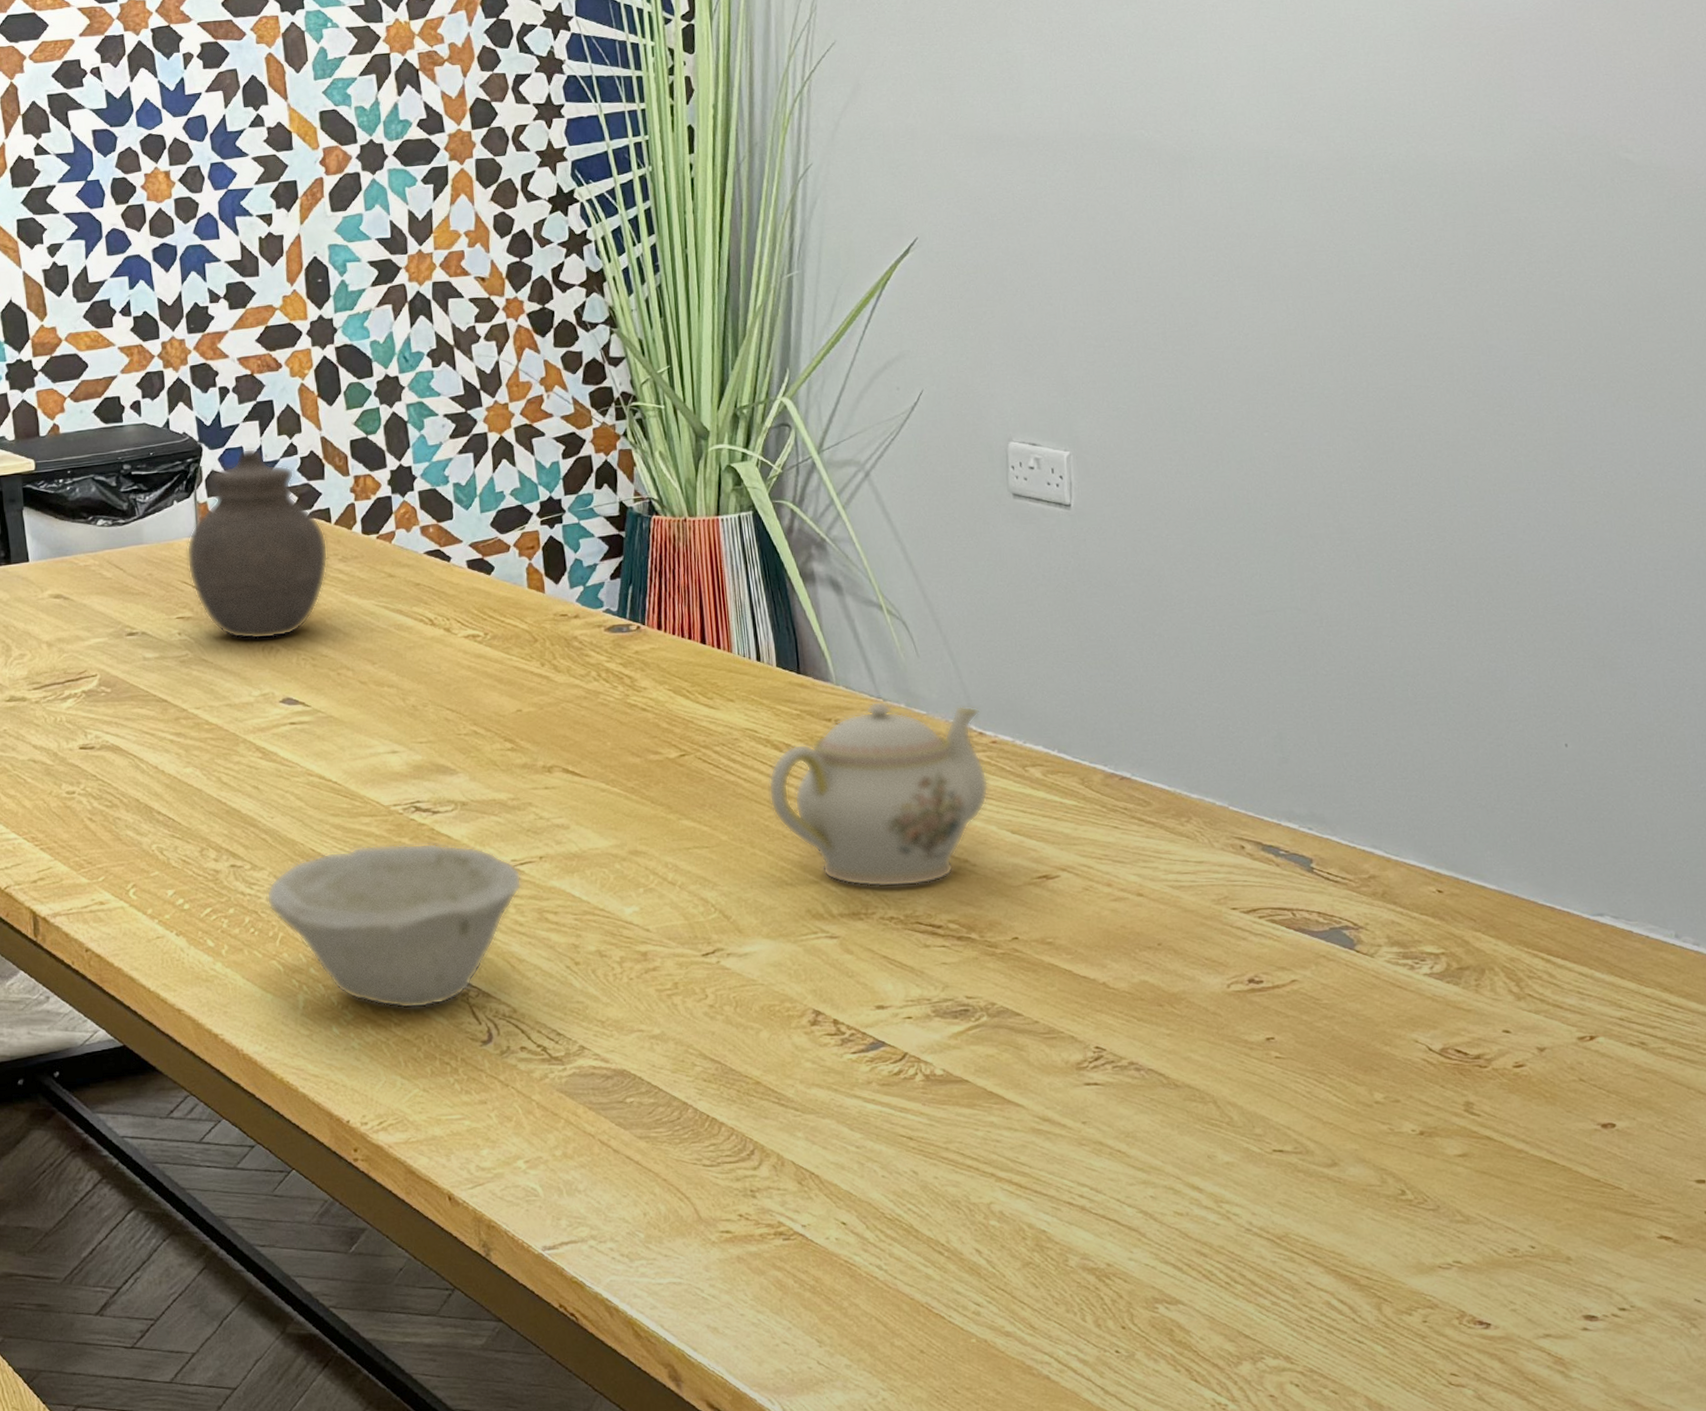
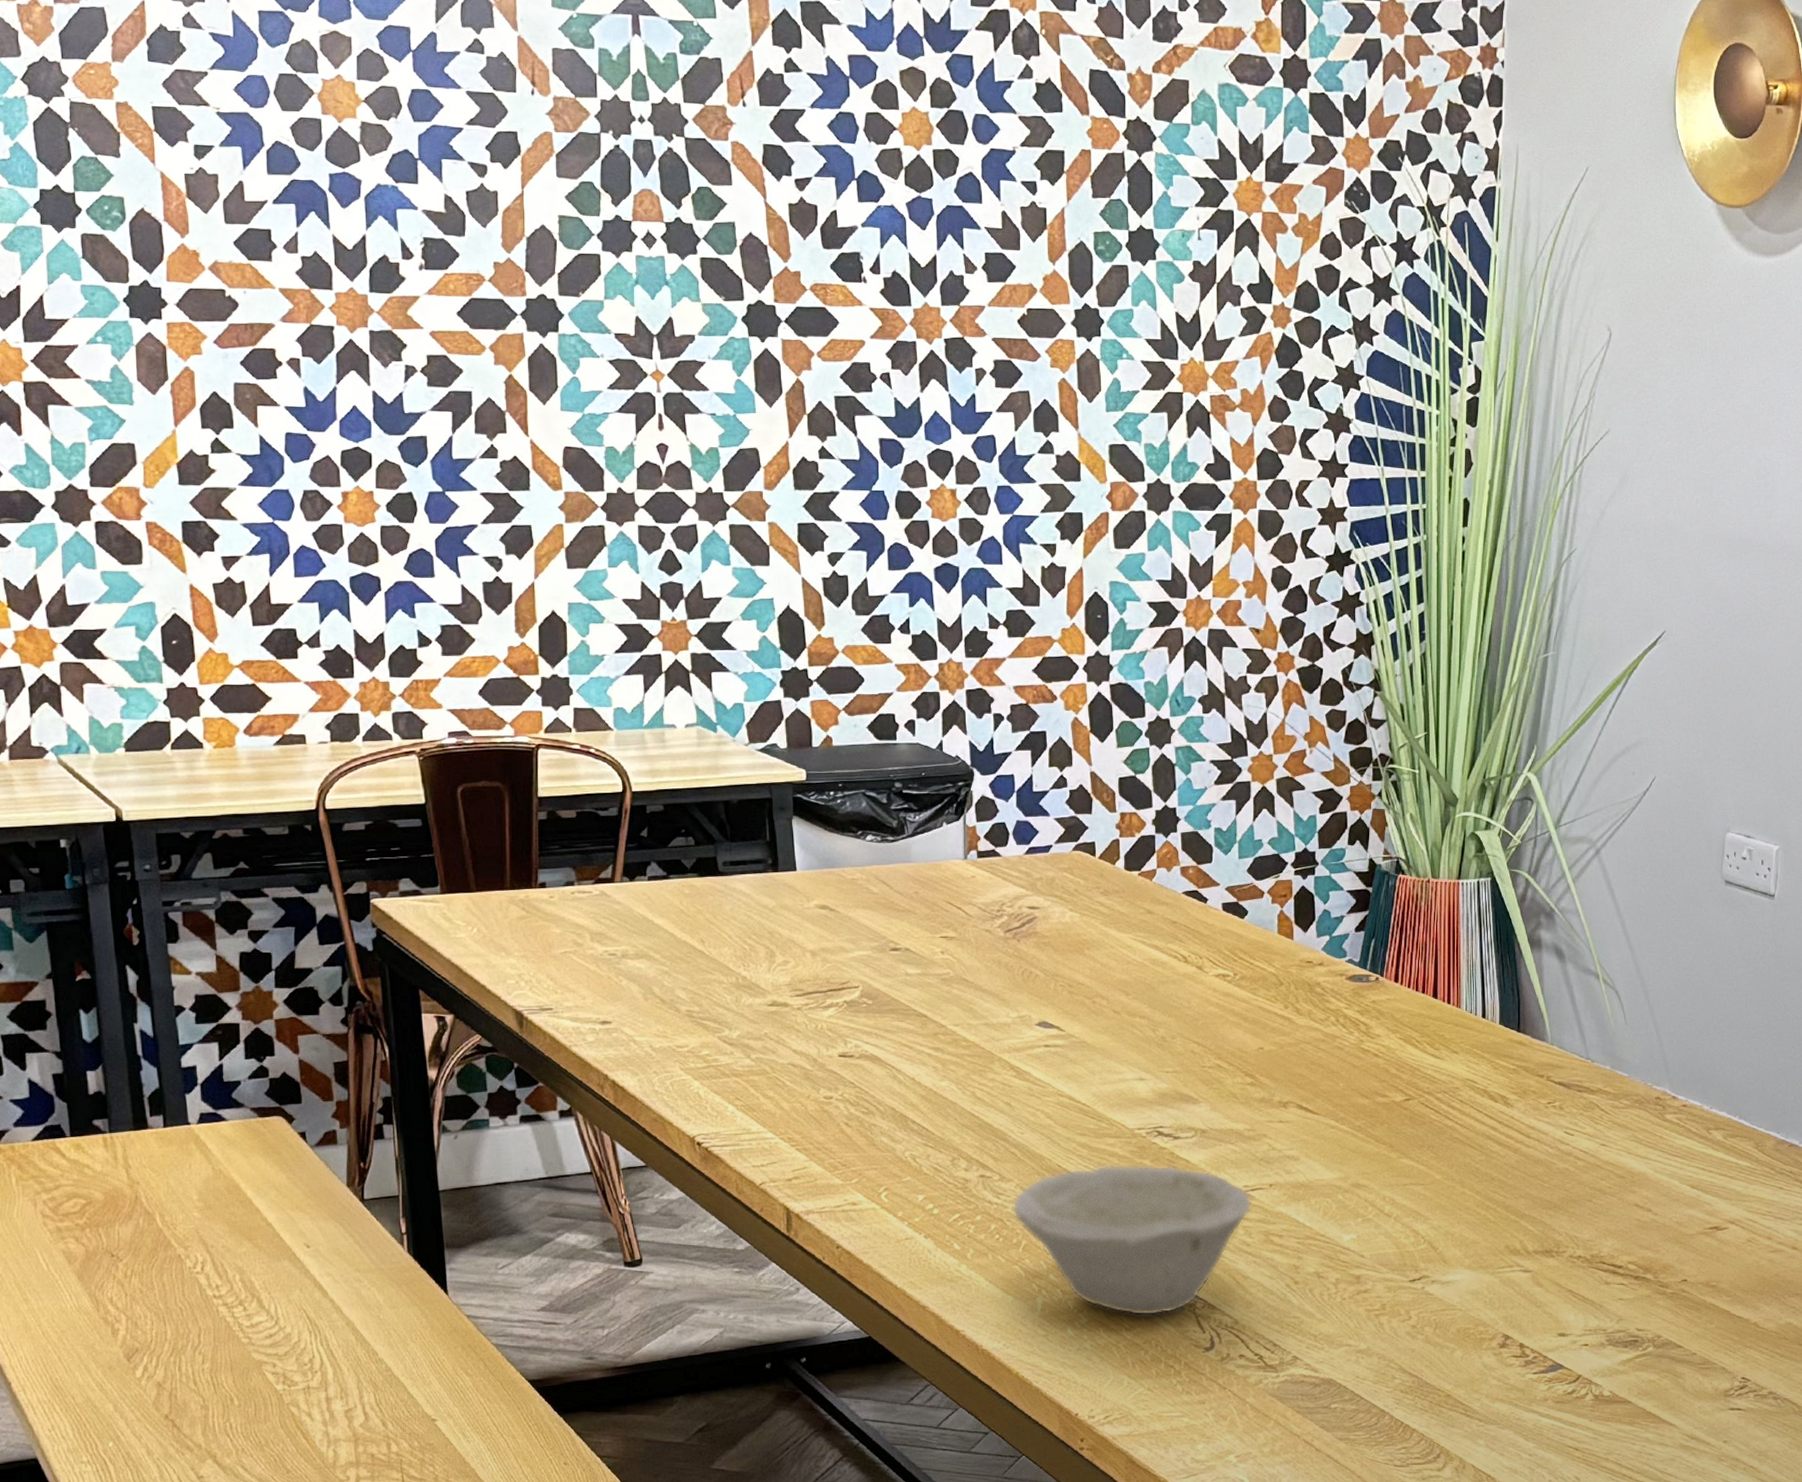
jar: present [186,448,328,640] -> none [953,777,1091,964]
teapot: present [768,701,989,888] -> none [1482,1062,1676,1230]

